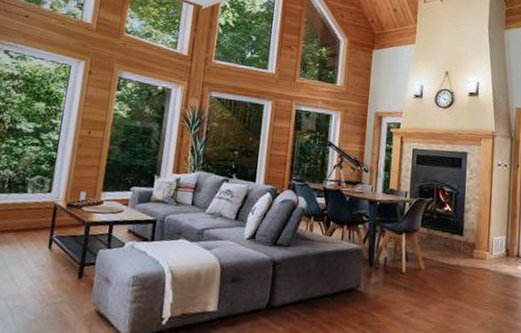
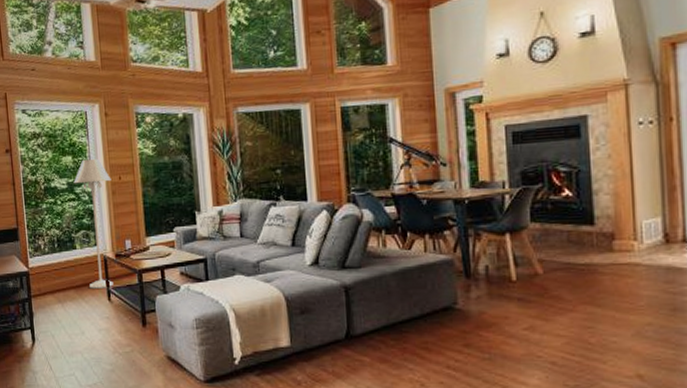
floor lamp: none [32,108,81,236] -> present [73,158,114,289]

